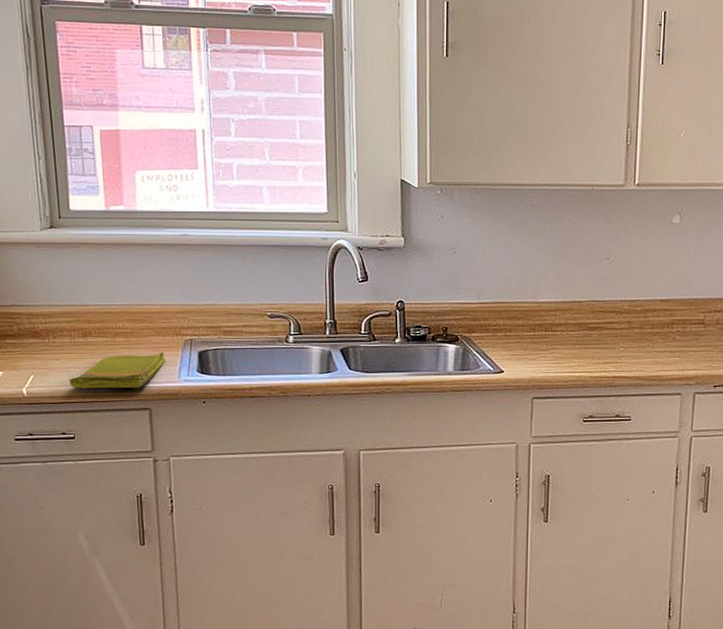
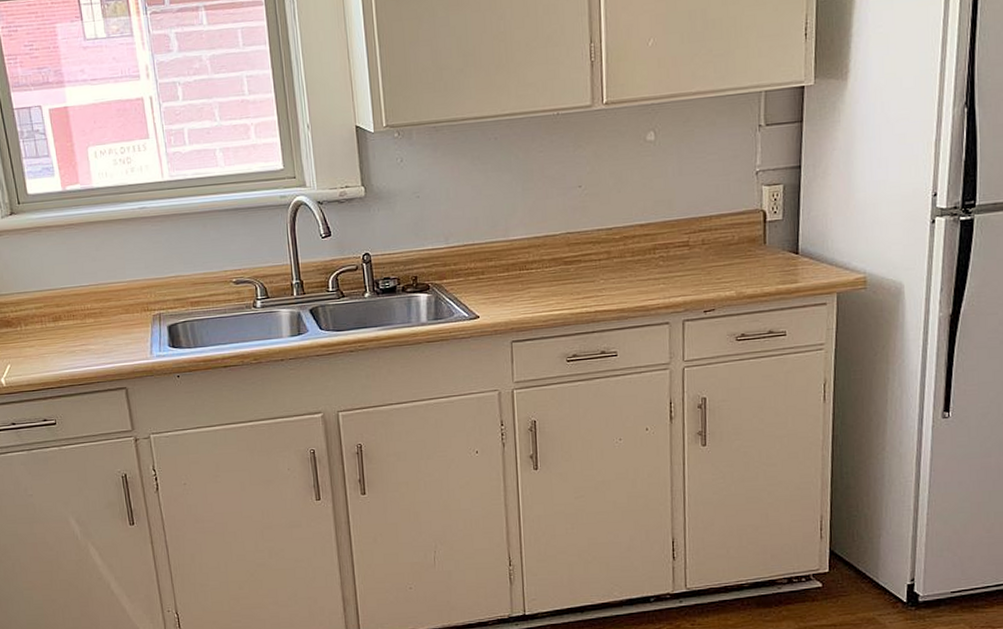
dish towel: present [70,352,166,389] -> none [45,329,136,374]

